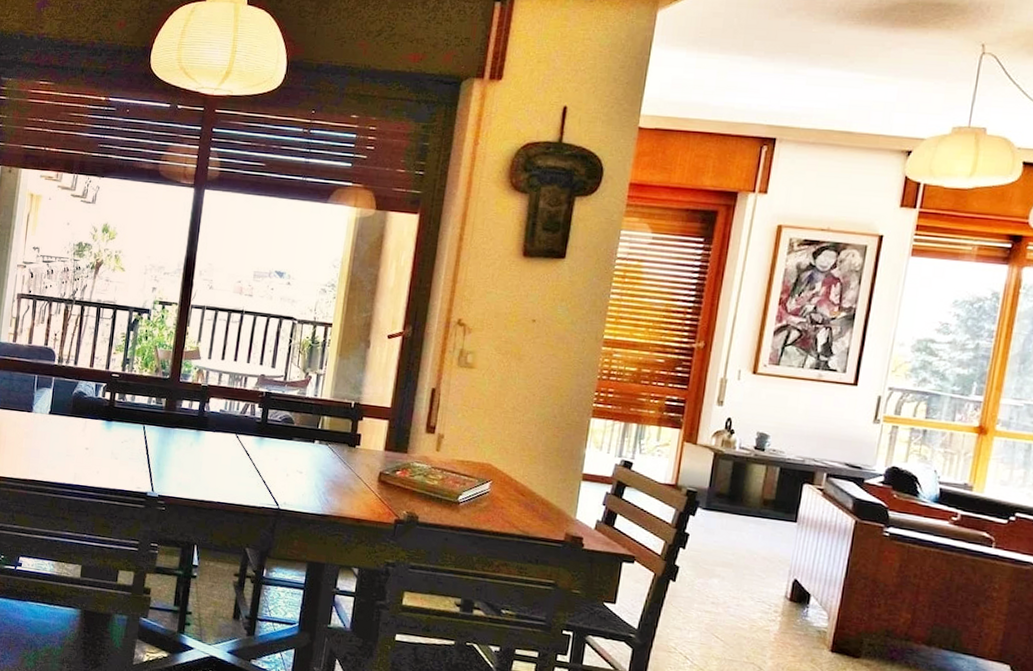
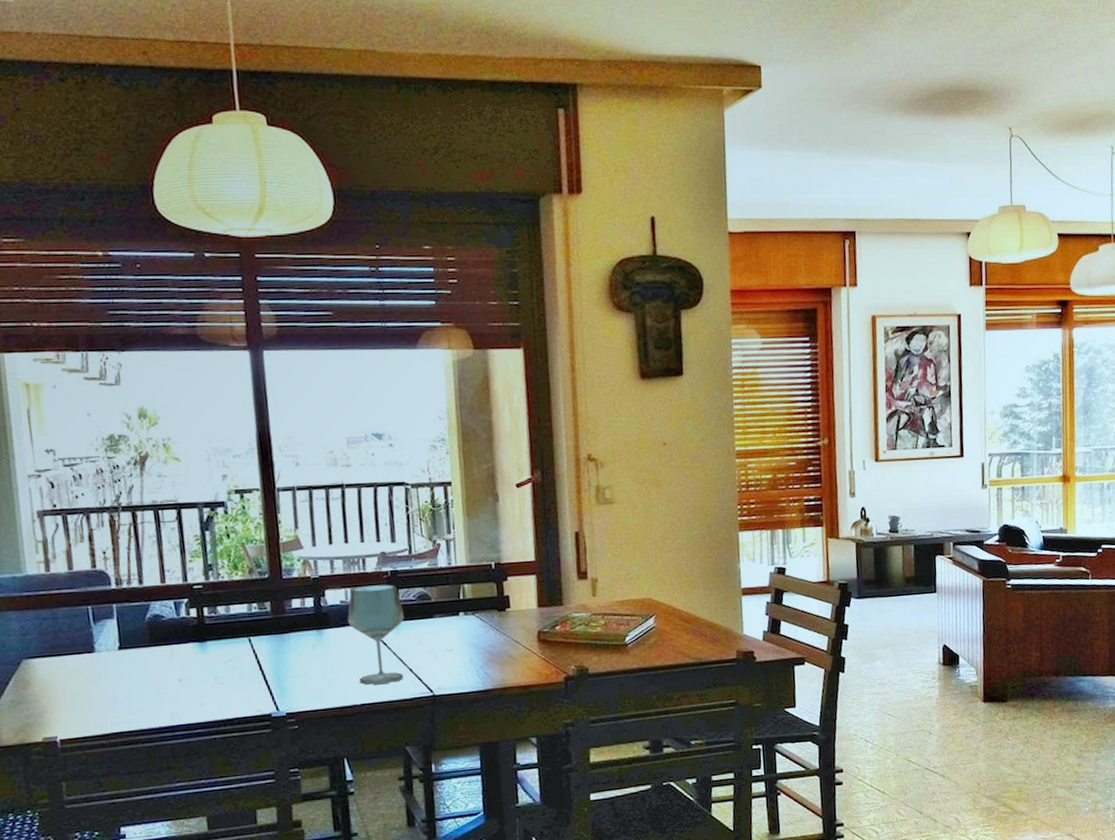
wine glass: none [221,400,269,489] -> present [347,584,404,685]

